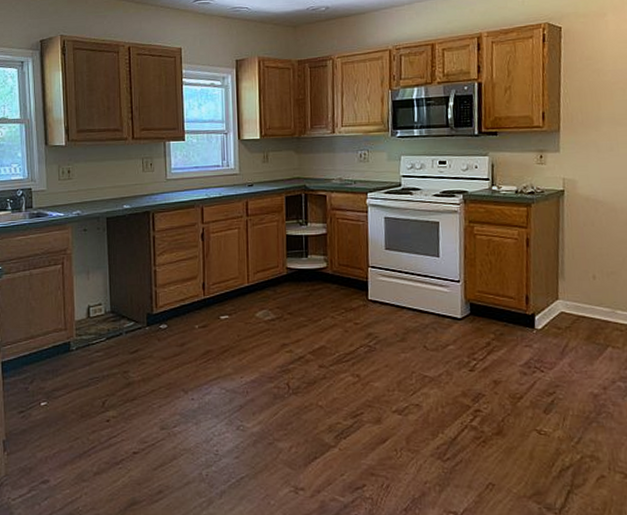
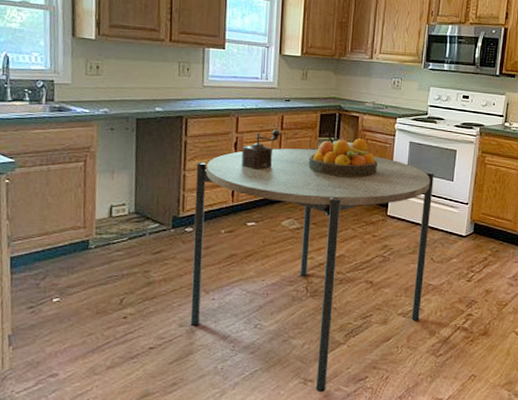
dining table: none [166,233,418,503] -> present [190,148,434,393]
pepper mill: none [209,217,246,260] -> present [241,130,280,170]
fruit bowl: none [278,218,353,261] -> present [308,138,378,178]

